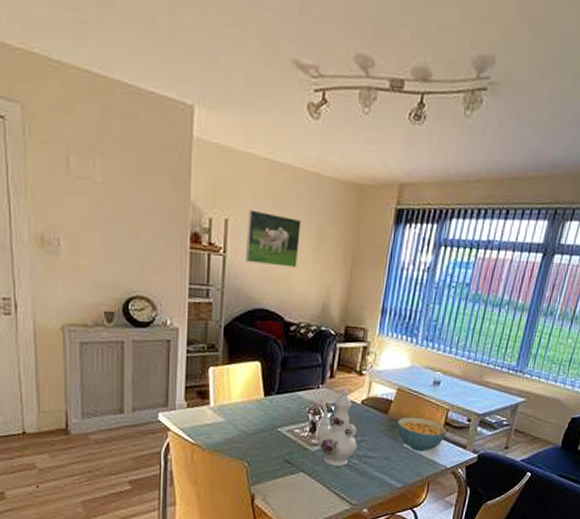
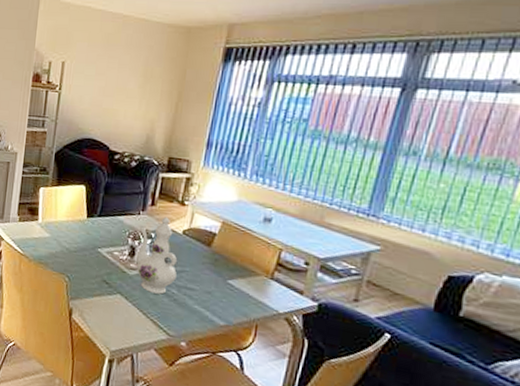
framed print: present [246,210,301,268] -> none [78,53,130,102]
cereal bowl: present [397,417,448,452] -> none [221,252,280,291]

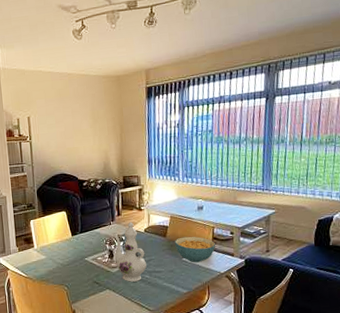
cereal bowl: none [221,252,280,291] -> present [175,236,216,263]

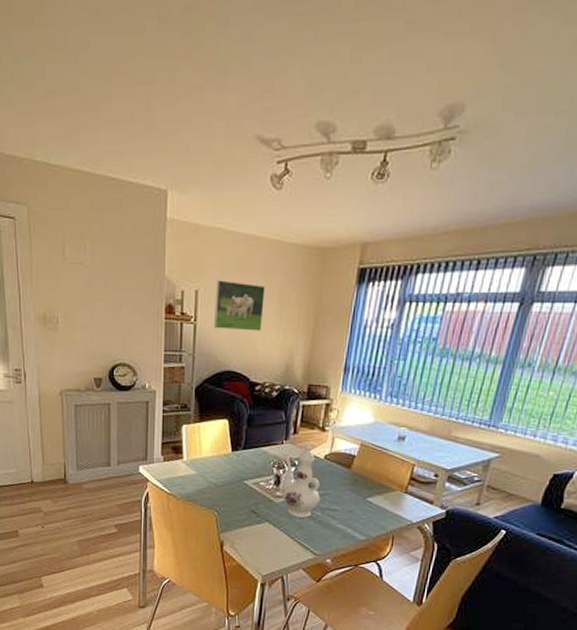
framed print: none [43,107,82,144] -> present [214,280,265,331]
cereal bowl: present [175,236,216,263] -> none [360,471,413,506]

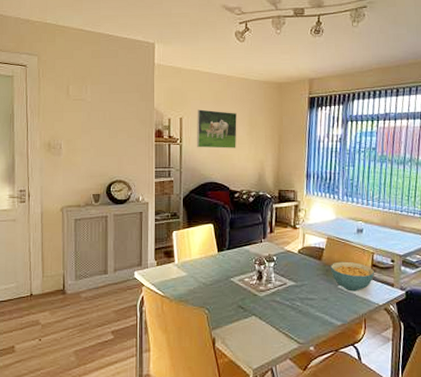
ewer: present [281,444,320,518] -> none [262,241,298,309]
cereal bowl: none [360,471,413,506] -> present [331,261,375,292]

